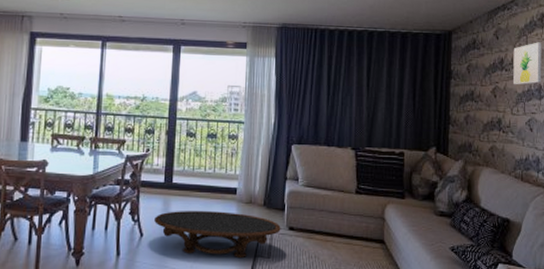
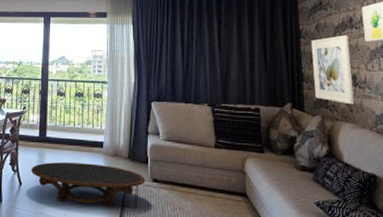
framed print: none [459,77,498,150] -> present [310,35,355,105]

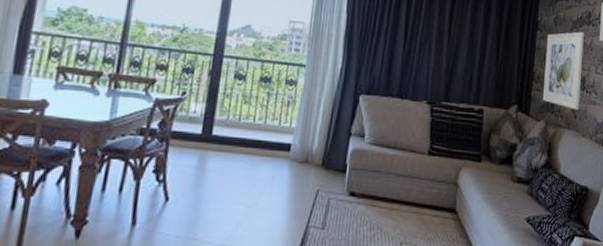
coffee table: present [31,162,145,208] -> none [185,170,340,230]

